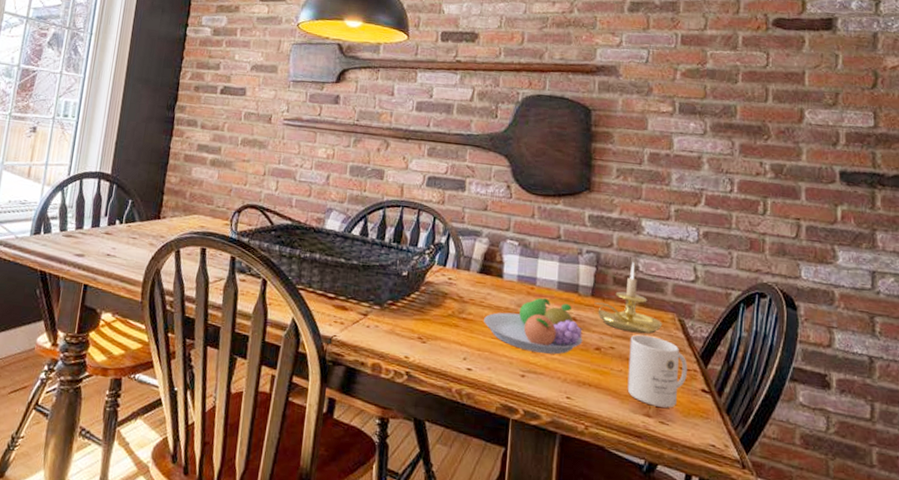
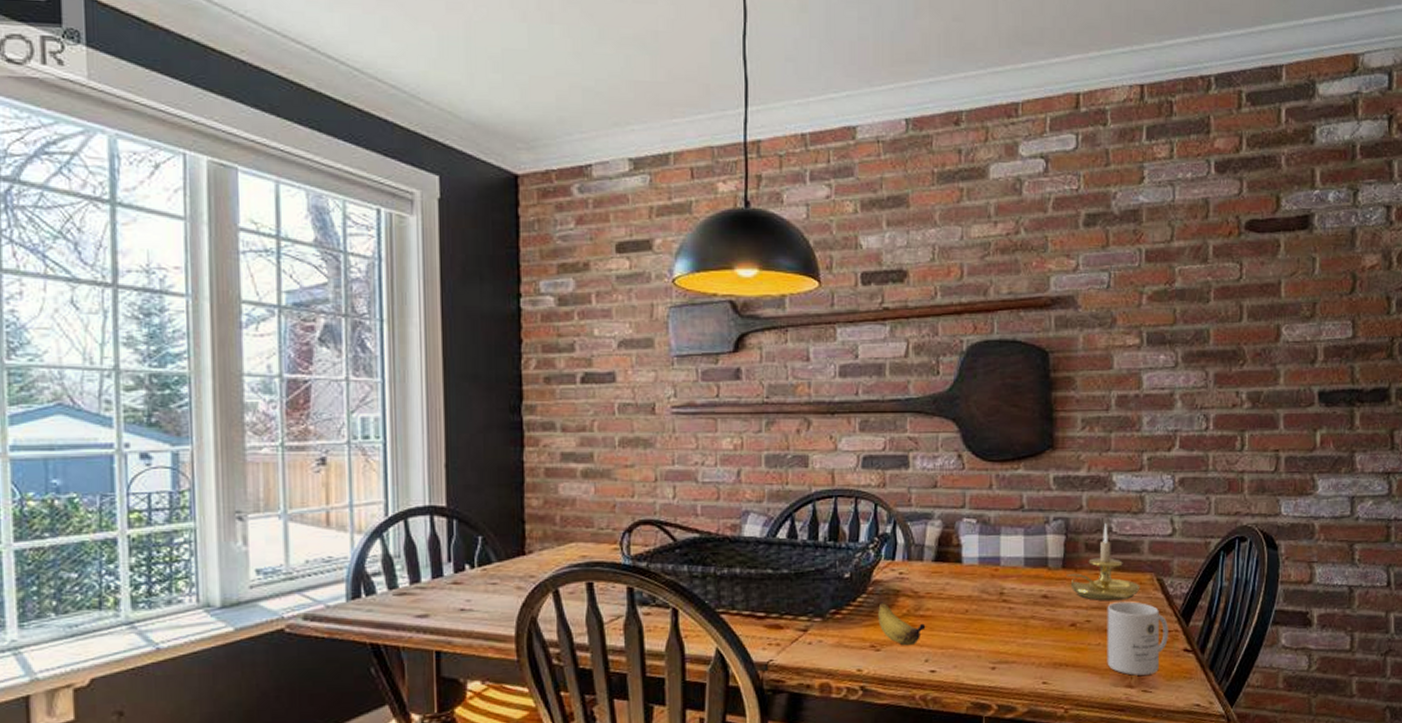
banana: none [427,300,467,344] -> present [878,602,926,646]
fruit bowl: present [484,297,584,355] -> none [945,578,1057,640]

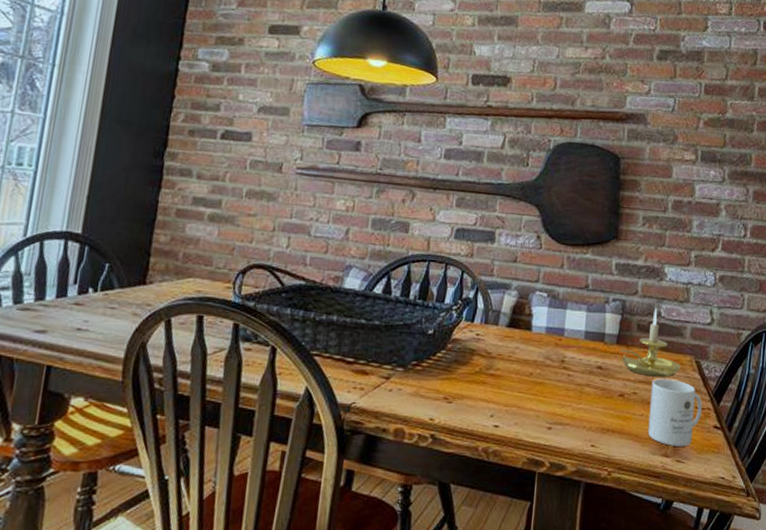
banana: present [878,602,926,646] -> none [453,358,495,401]

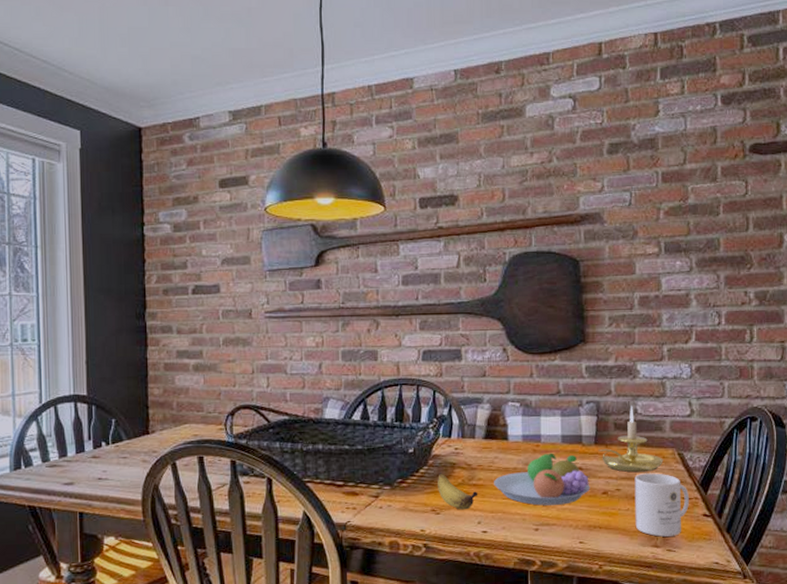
banana: none [453,358,495,401] -> present [438,473,478,510]
fruit bowl: none [512,348,609,404] -> present [494,453,590,506]

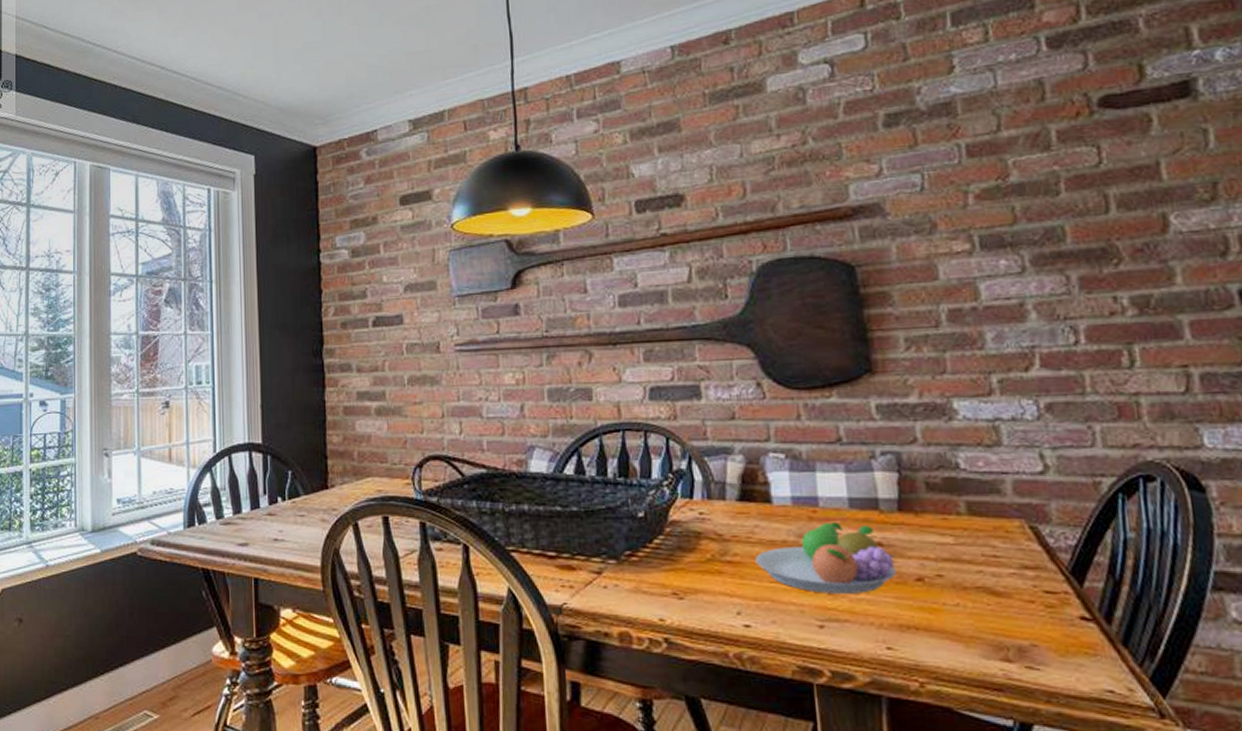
banana: present [438,473,478,510] -> none [678,544,735,595]
candle holder: present [598,406,663,473] -> none [904,458,1007,552]
mug: present [634,473,689,537] -> none [963,554,1055,647]

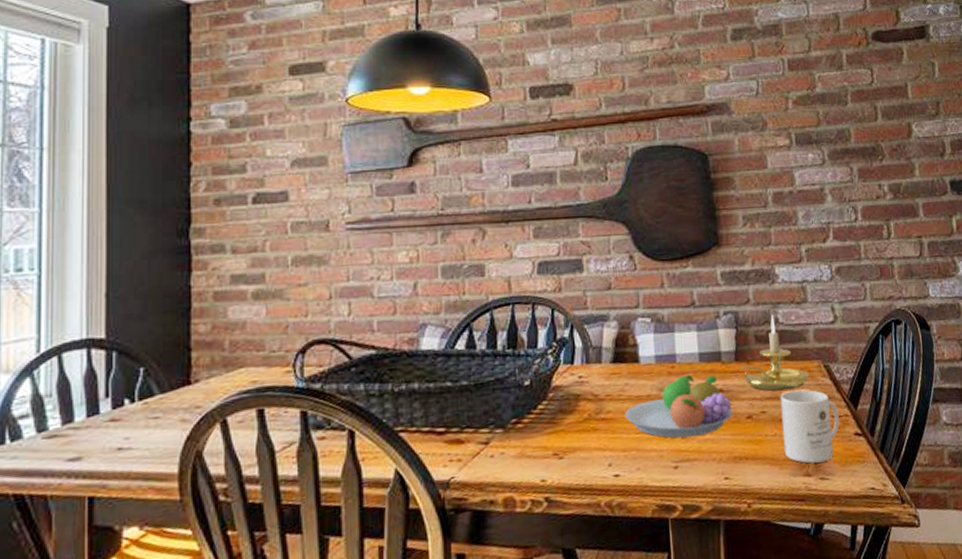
candle holder: none [904,458,1007,552] -> present [739,315,810,391]
mug: none [963,554,1055,647] -> present [780,389,840,464]

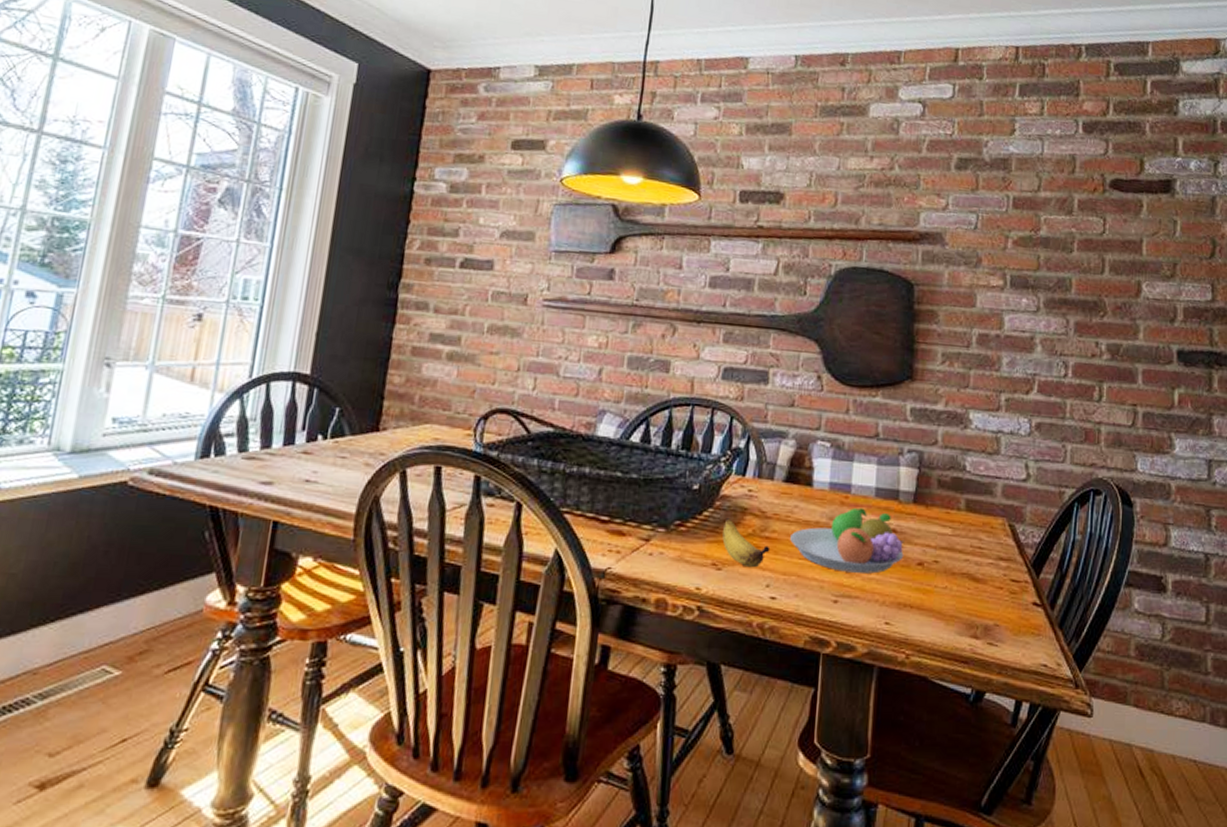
banana: none [559,407,608,452] -> present [722,518,771,568]
candle holder: present [739,315,810,391] -> none [917,461,992,544]
mug: present [780,389,840,464] -> none [952,544,1018,627]

